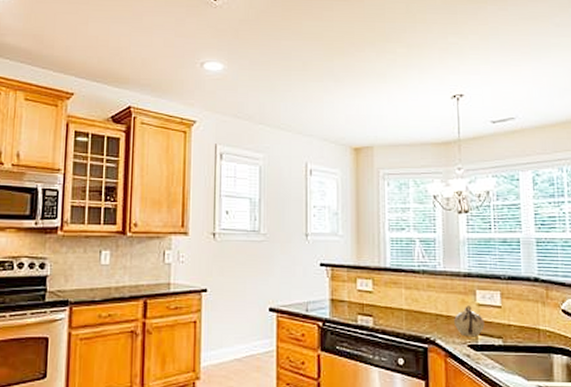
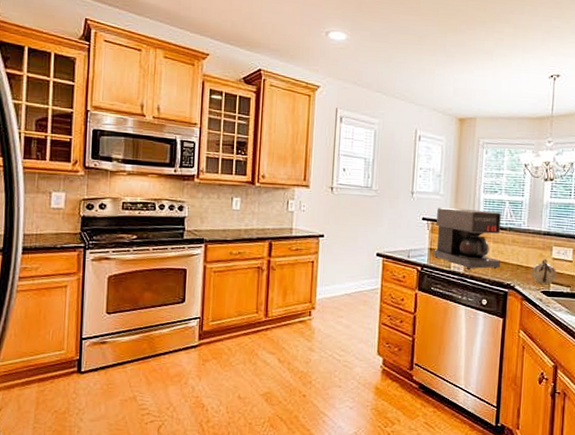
coffee maker: none [336,250,416,324] -> present [433,207,502,271]

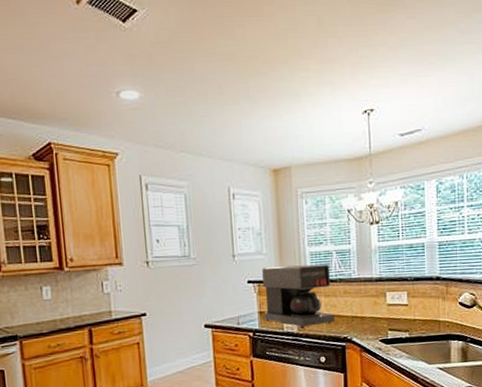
teapot: present [532,259,557,285] -> none [368,306,394,333]

